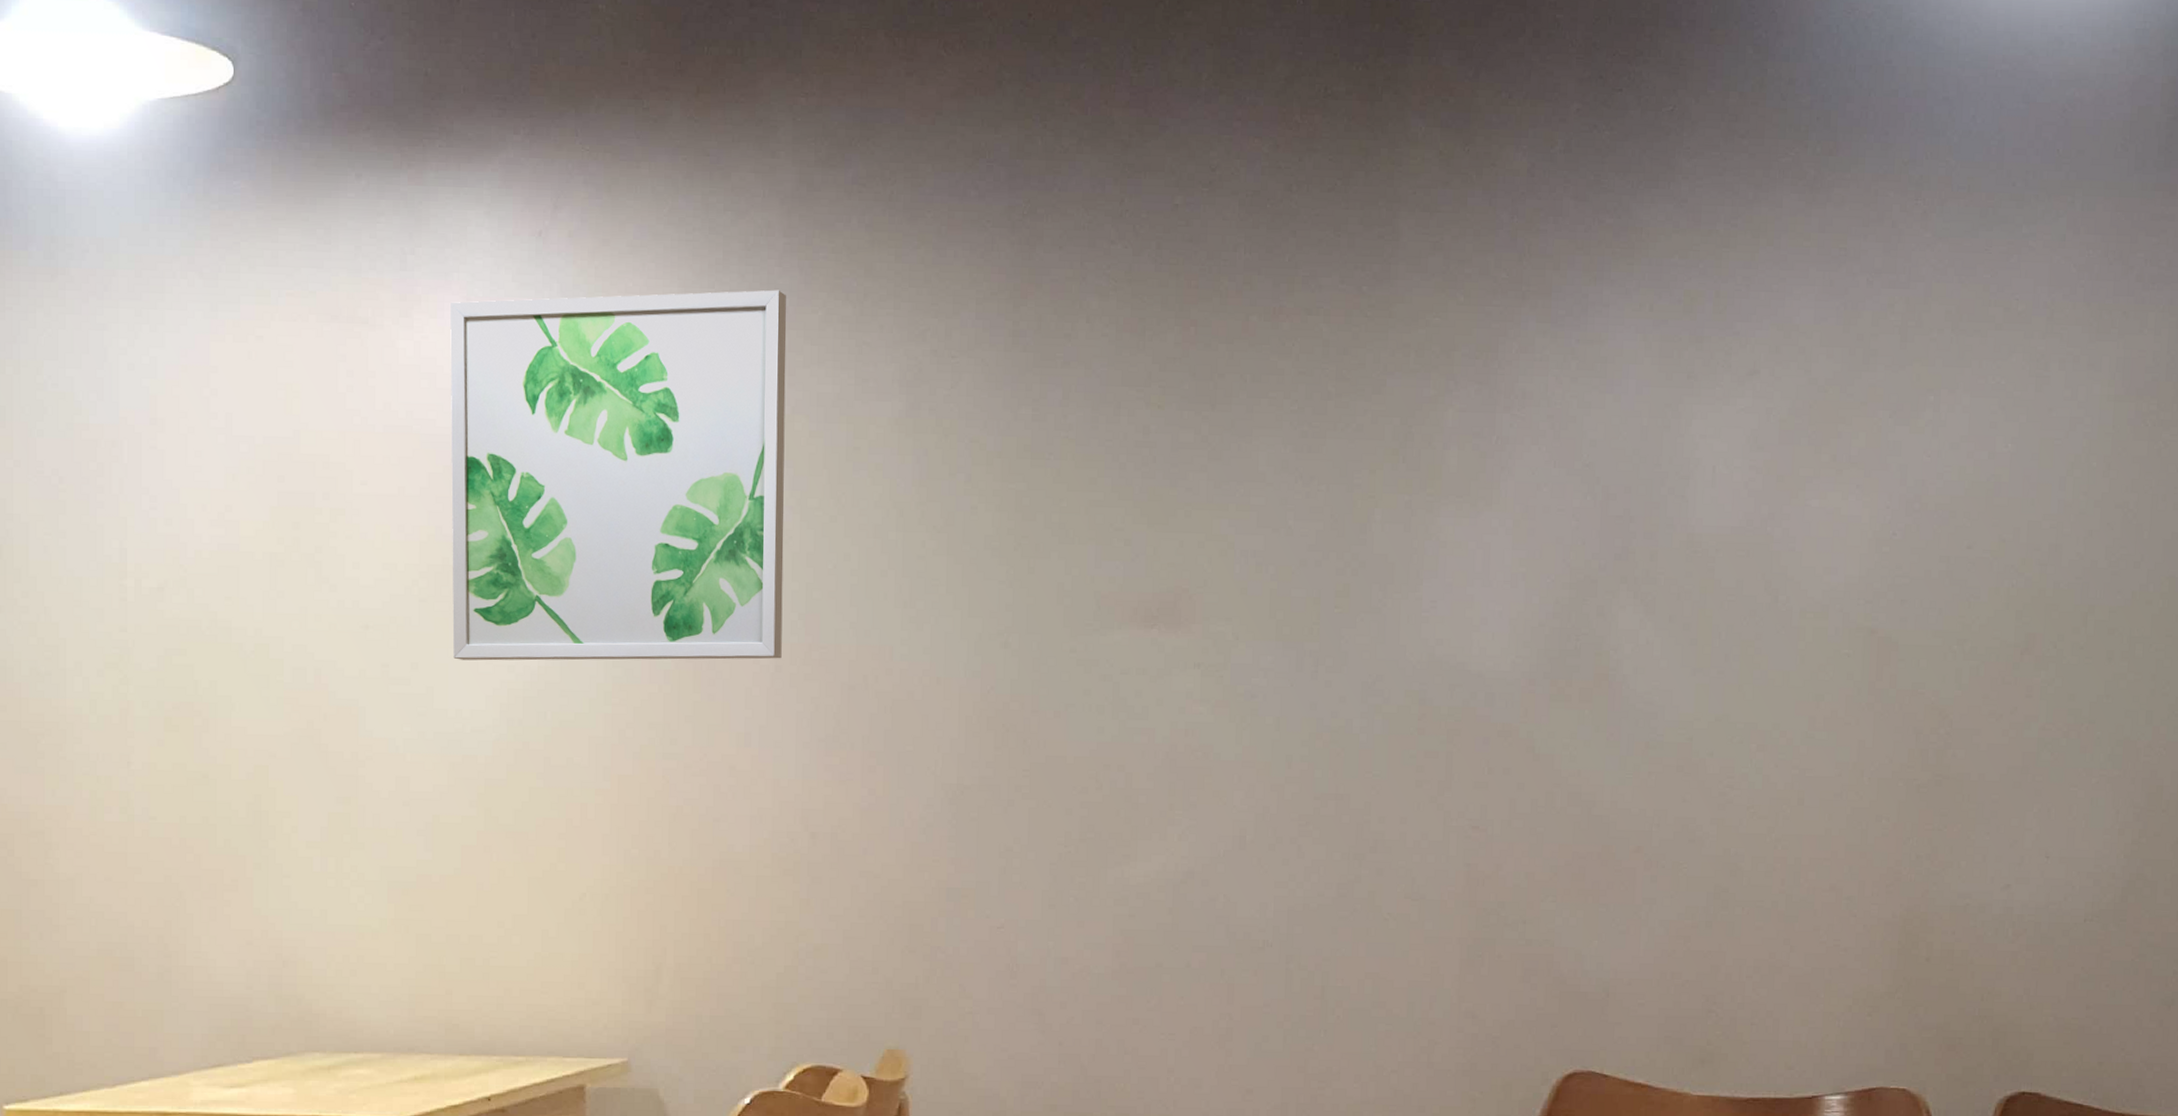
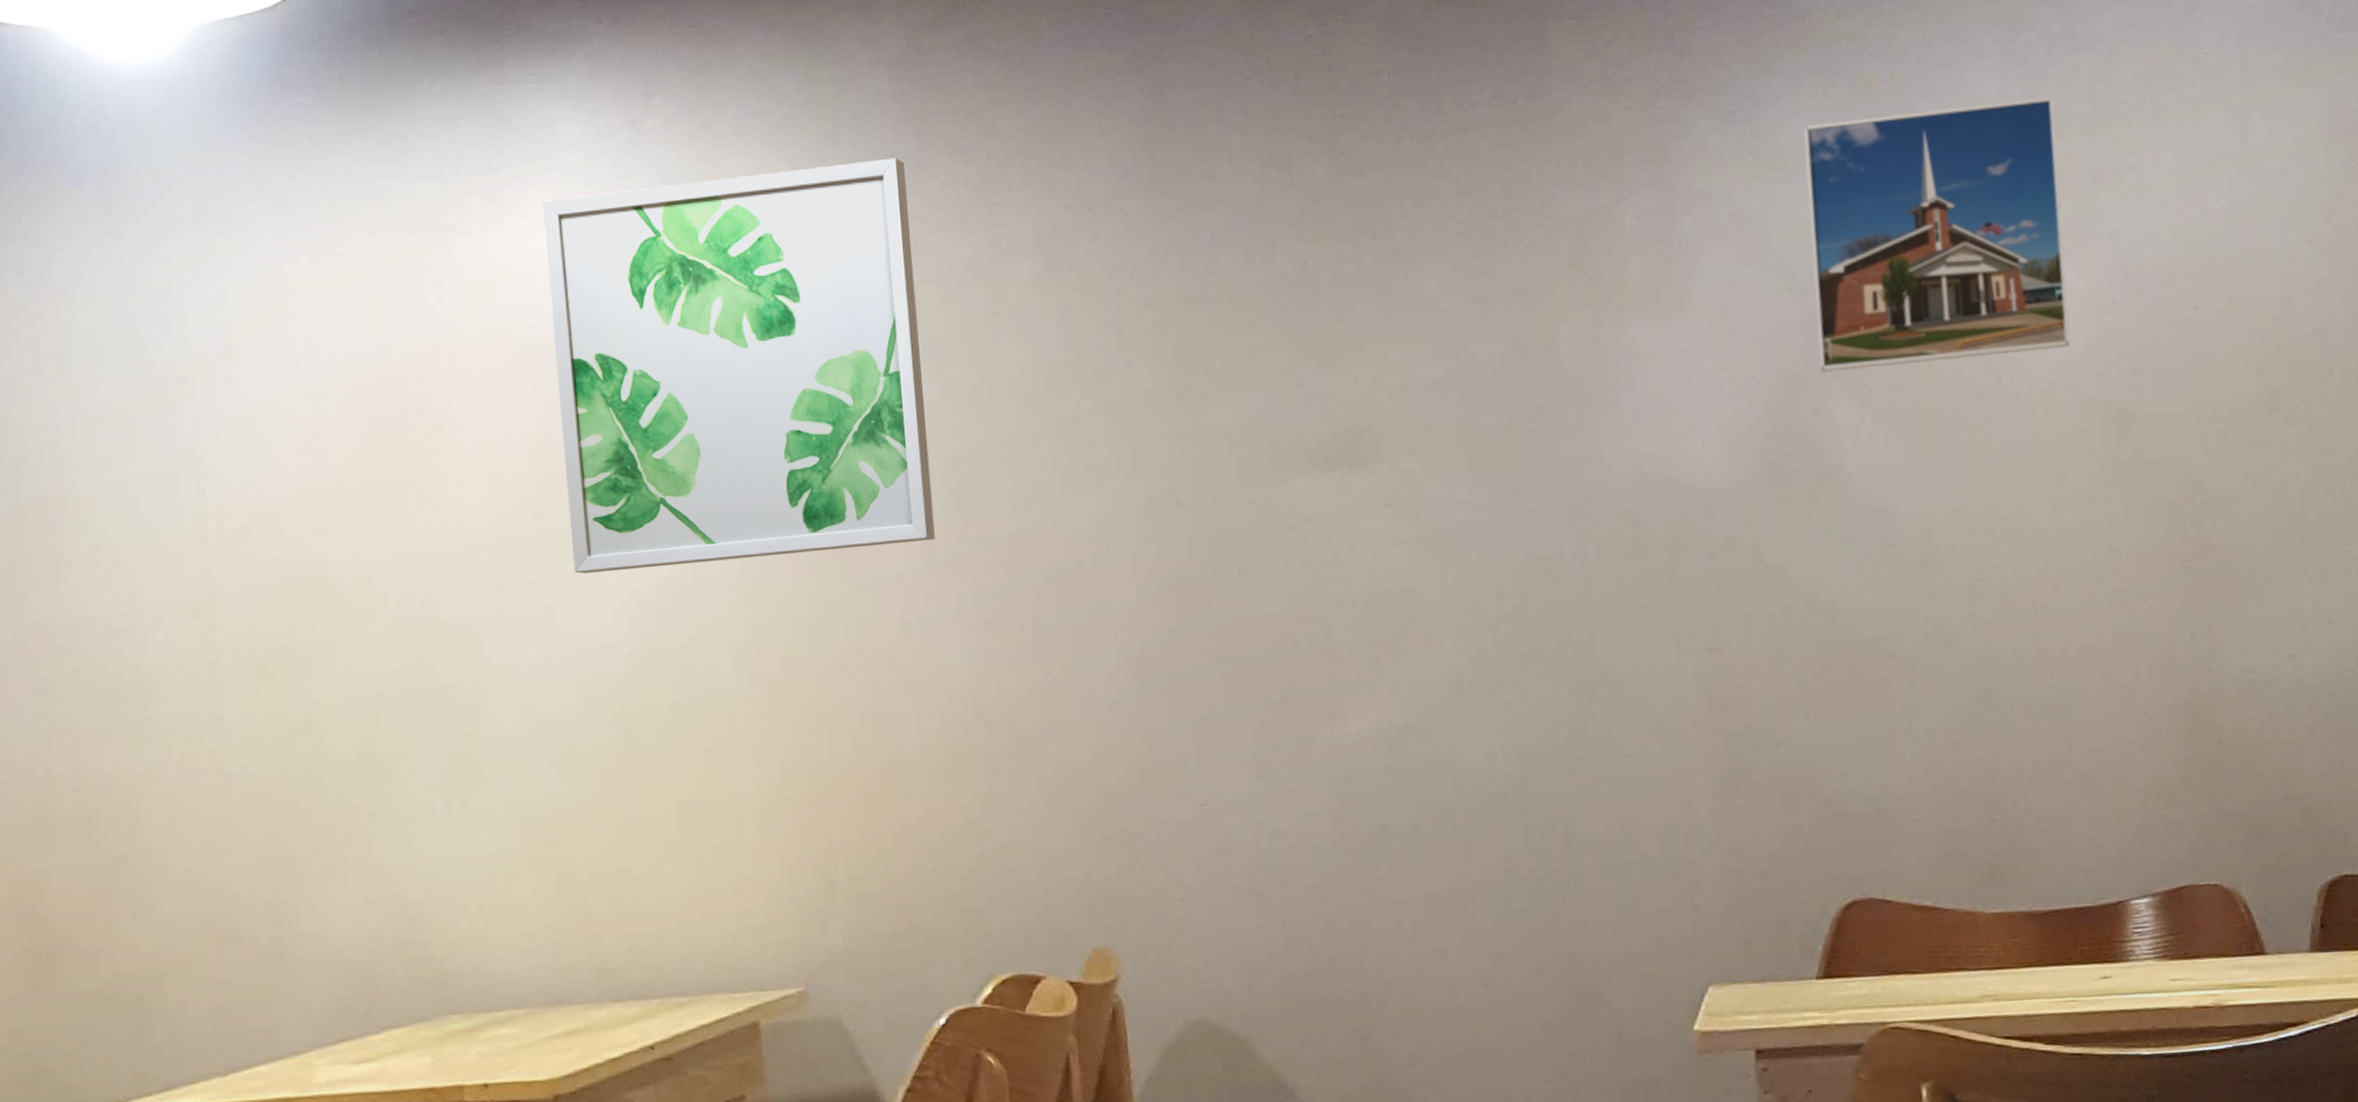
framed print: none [1611,328,1866,577] -> present [1804,96,2070,372]

